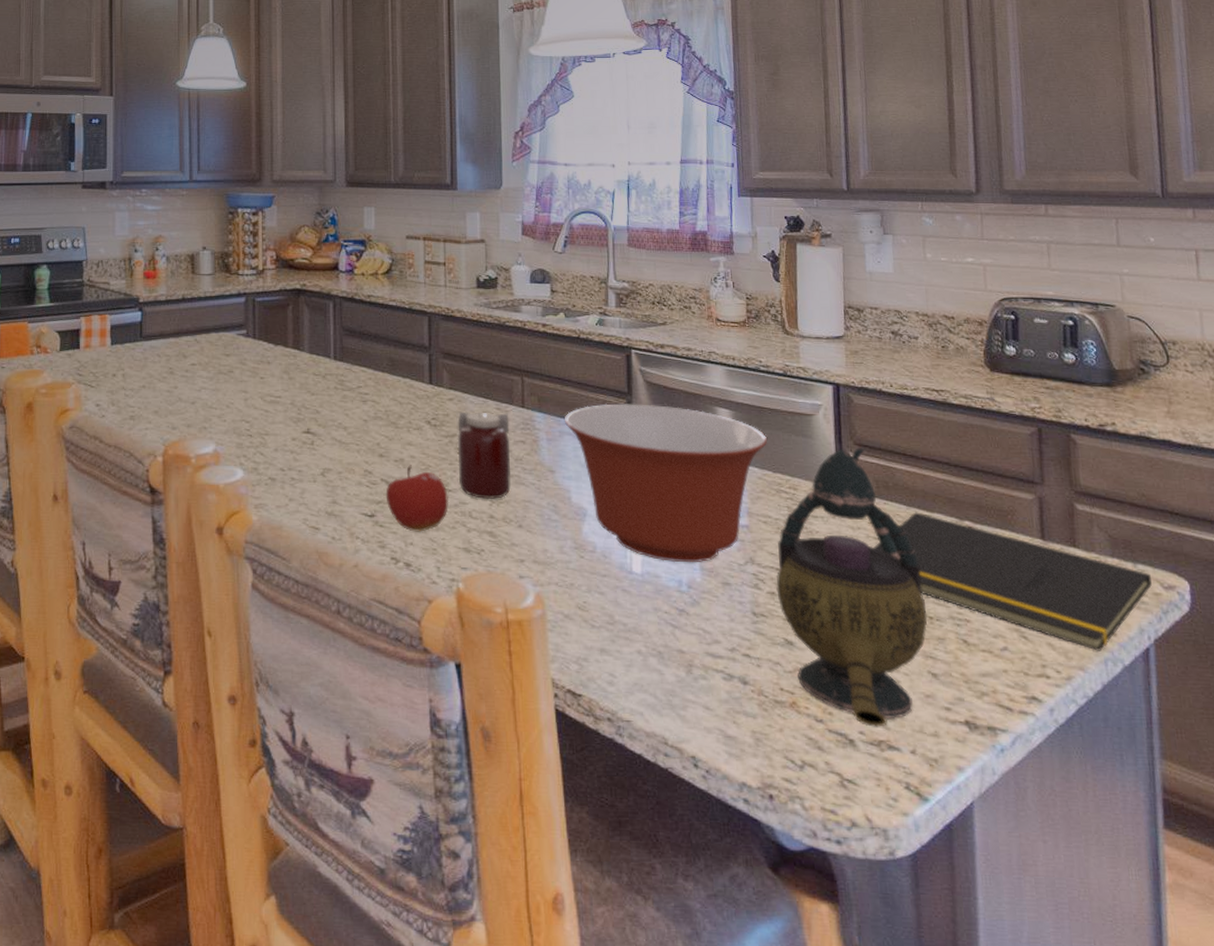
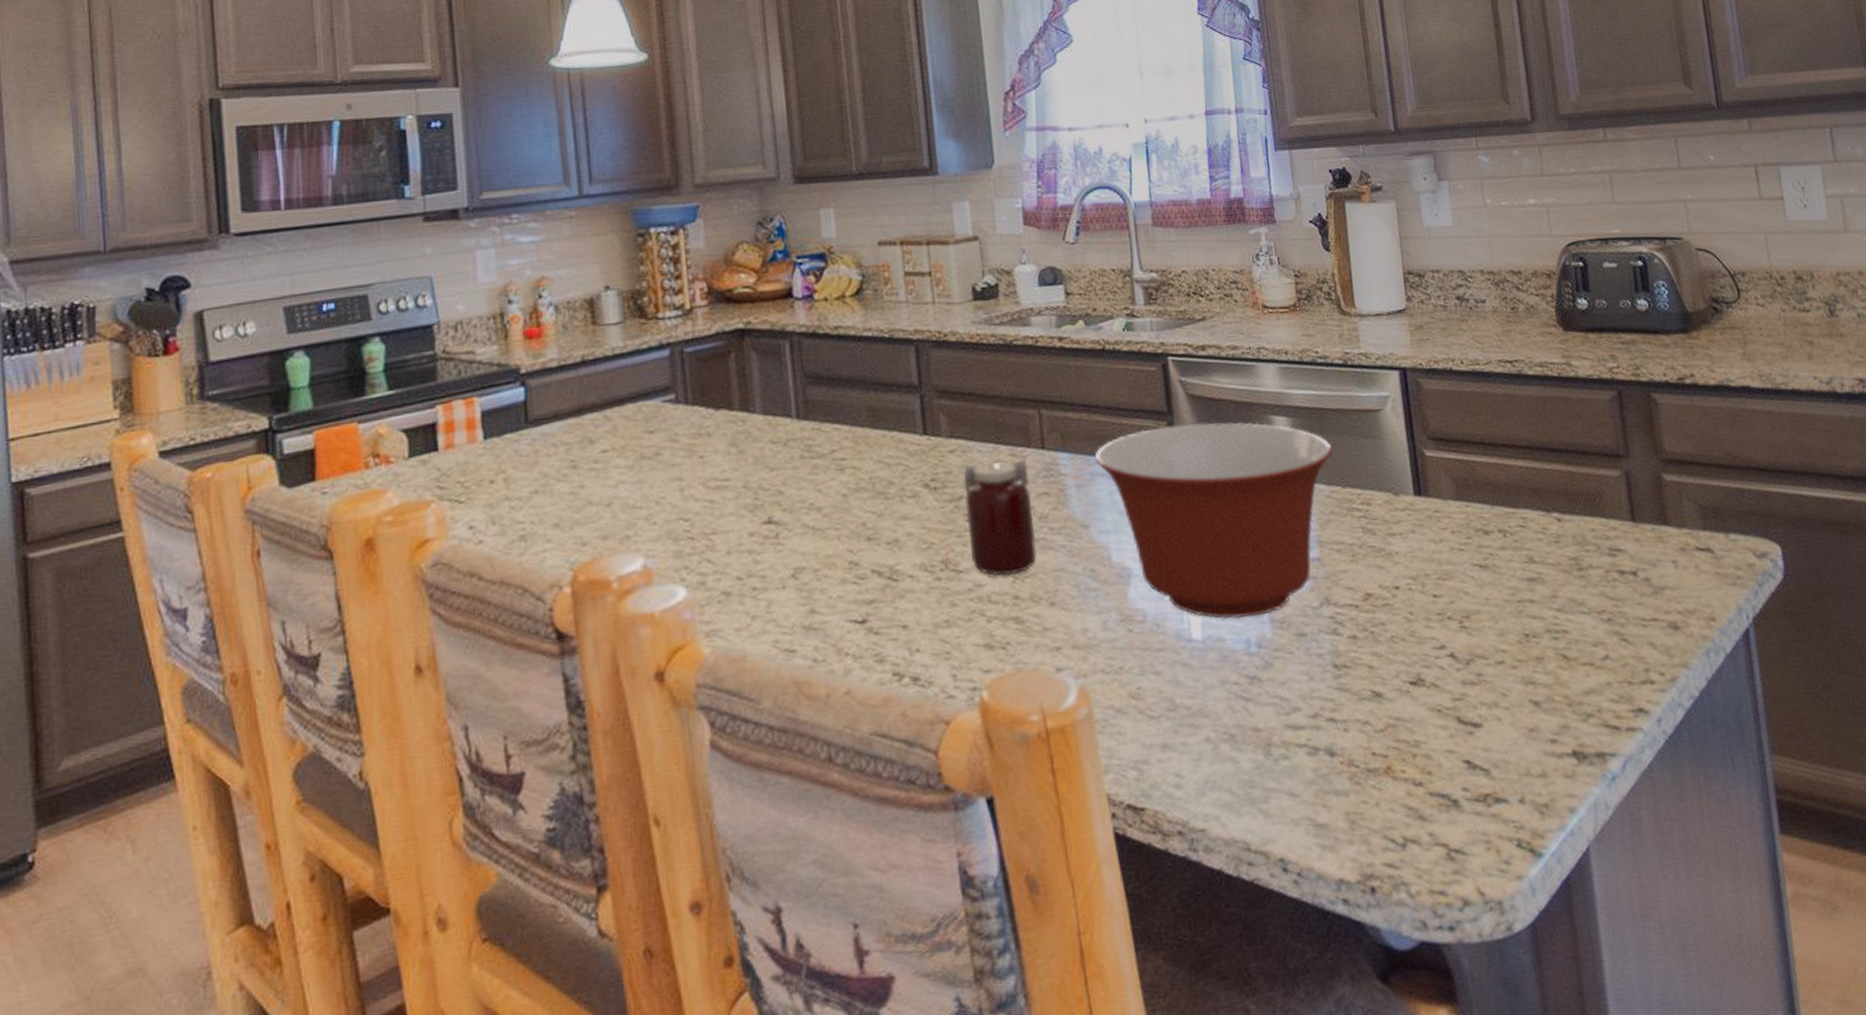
fruit: present [385,465,450,532] -> none [879,545,962,634]
teapot: present [776,448,928,727] -> none [1354,442,1524,780]
notepad: present [873,512,1152,651] -> none [1459,510,1745,642]

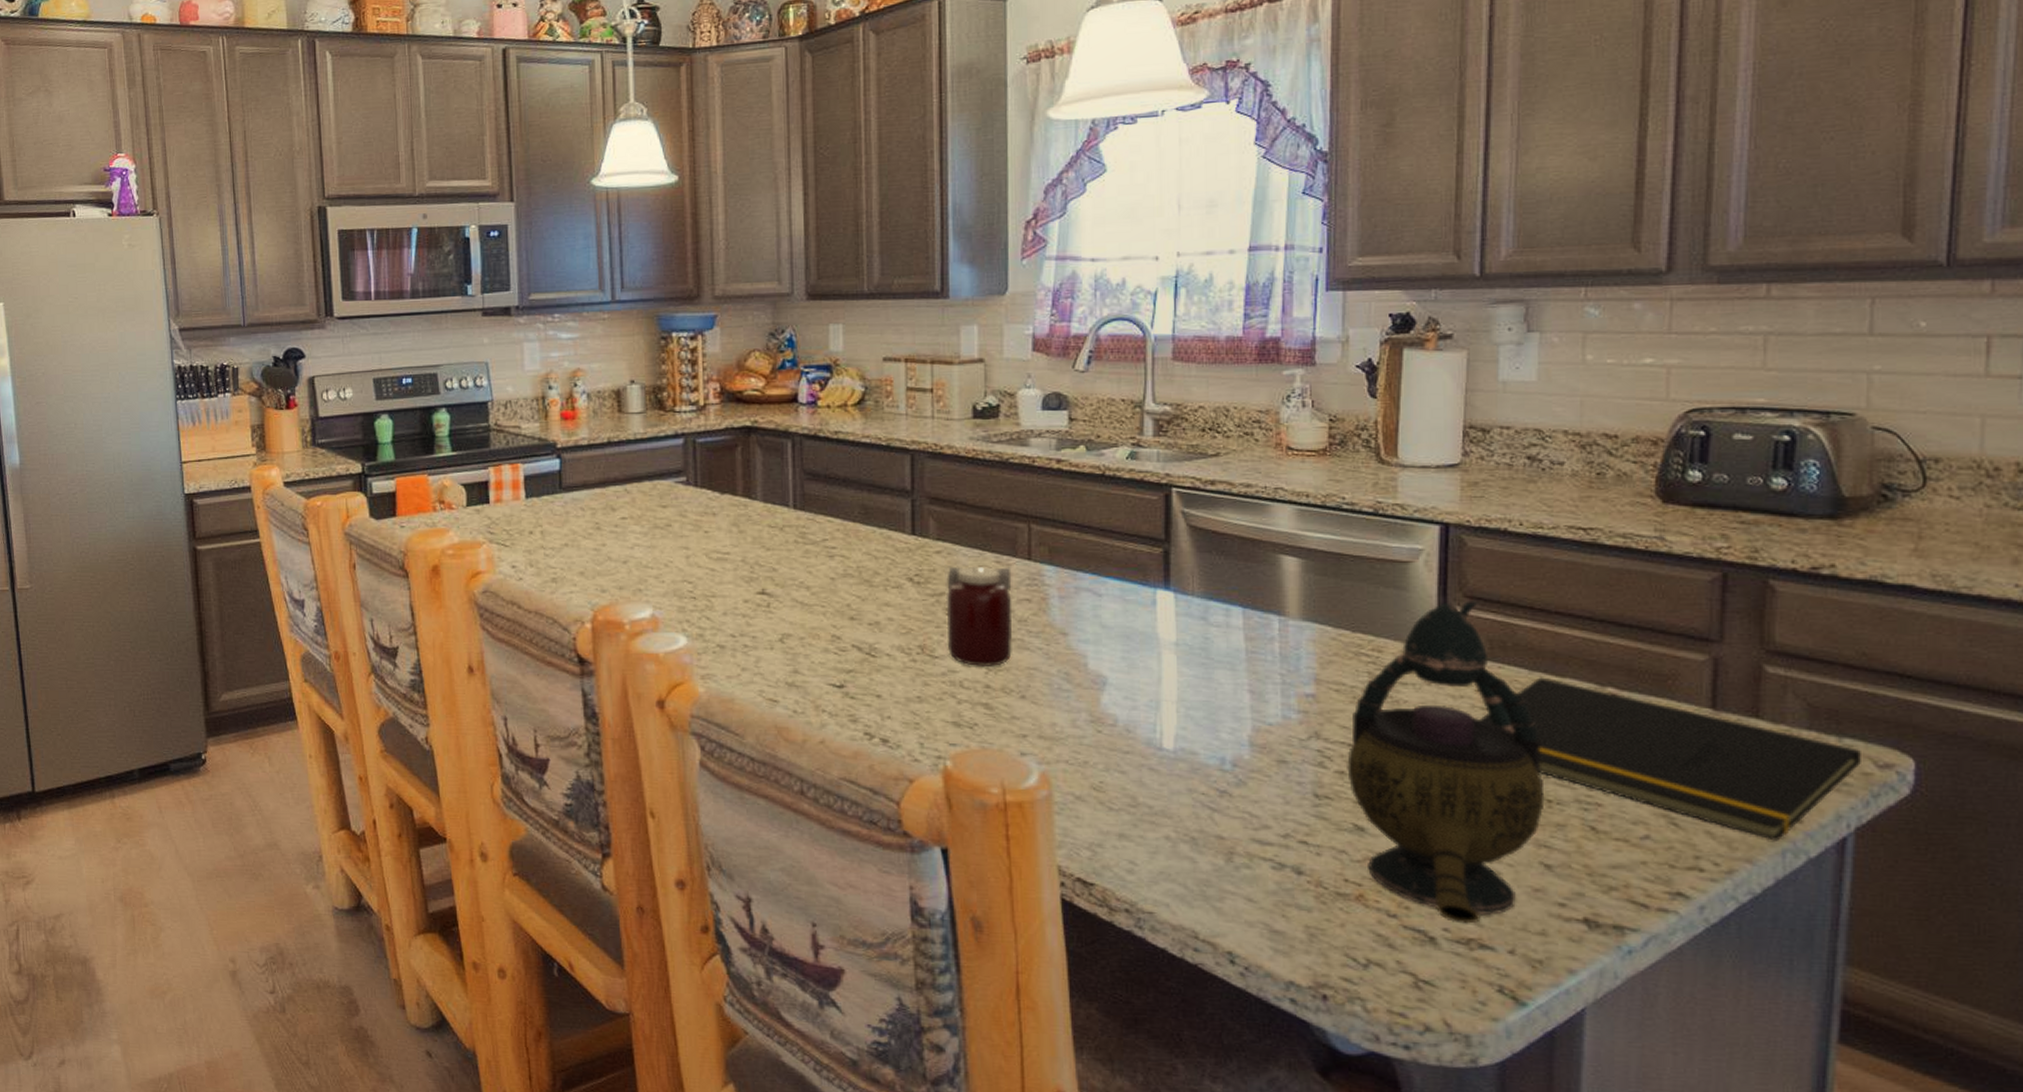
mixing bowl: present [1094,421,1334,620] -> none [1081,553,1347,738]
teapot: none [1354,442,1524,780] -> present [1347,601,1545,924]
notepad: none [1459,510,1745,642] -> present [1480,677,1861,841]

